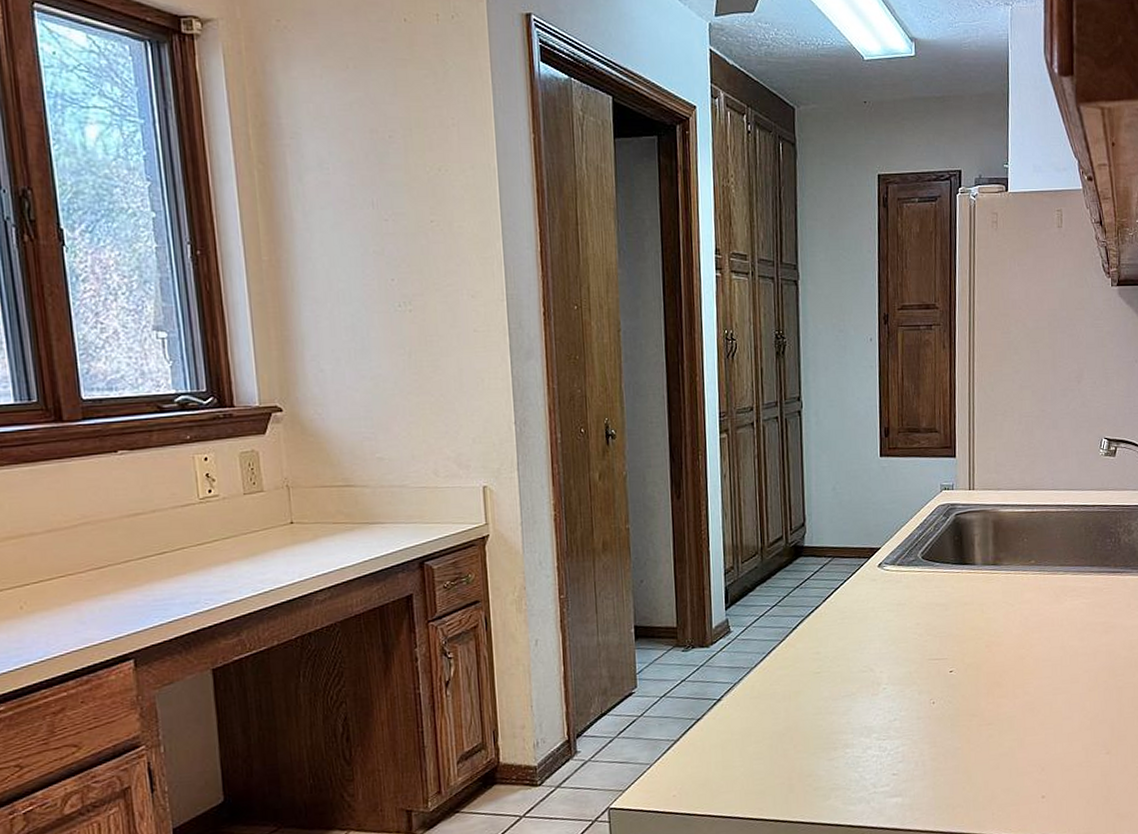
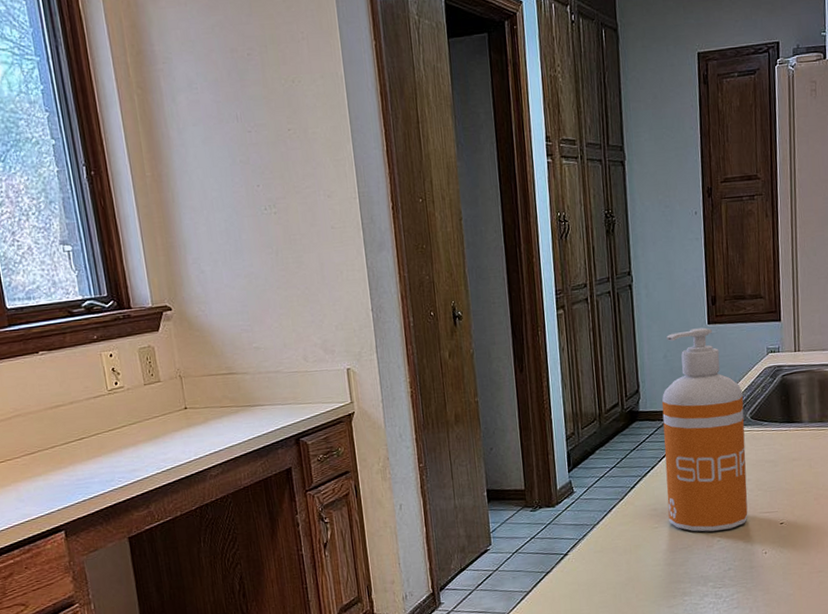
soap dispenser: none [828,460,916,679] -> present [661,327,748,532]

